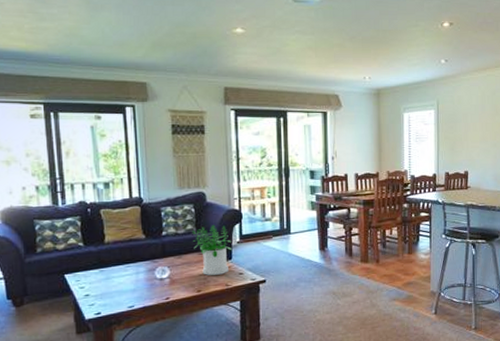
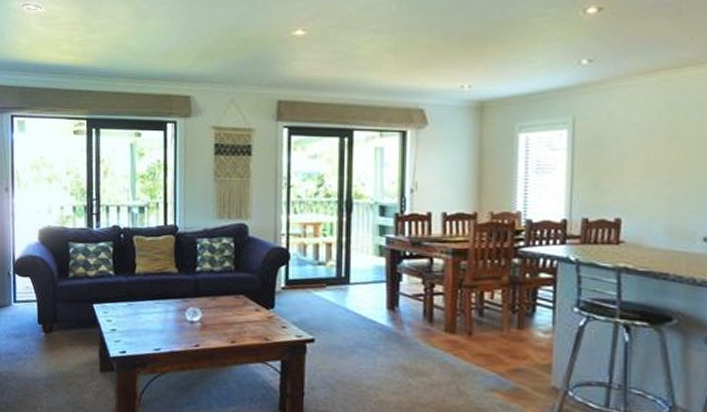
potted plant: present [192,225,231,275] -> none [229,264,275,325]

